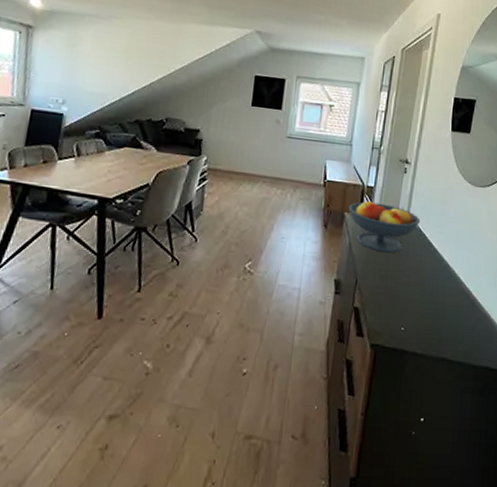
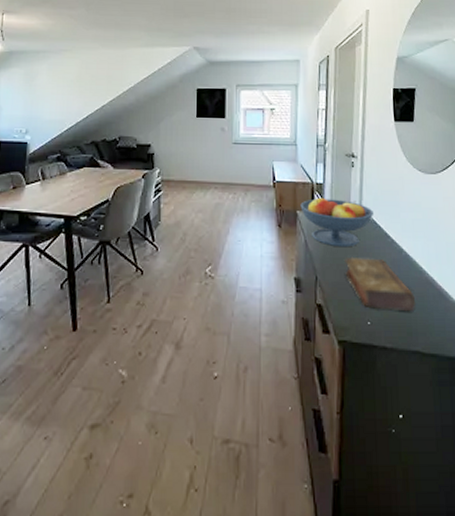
book: none [385,262,450,320] -> present [345,256,416,312]

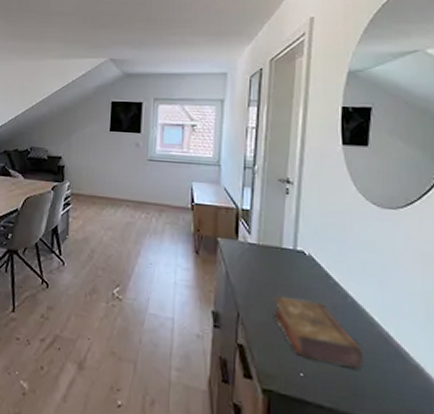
fruit bowl: present [300,197,373,248] -> none [222,225,311,285]

